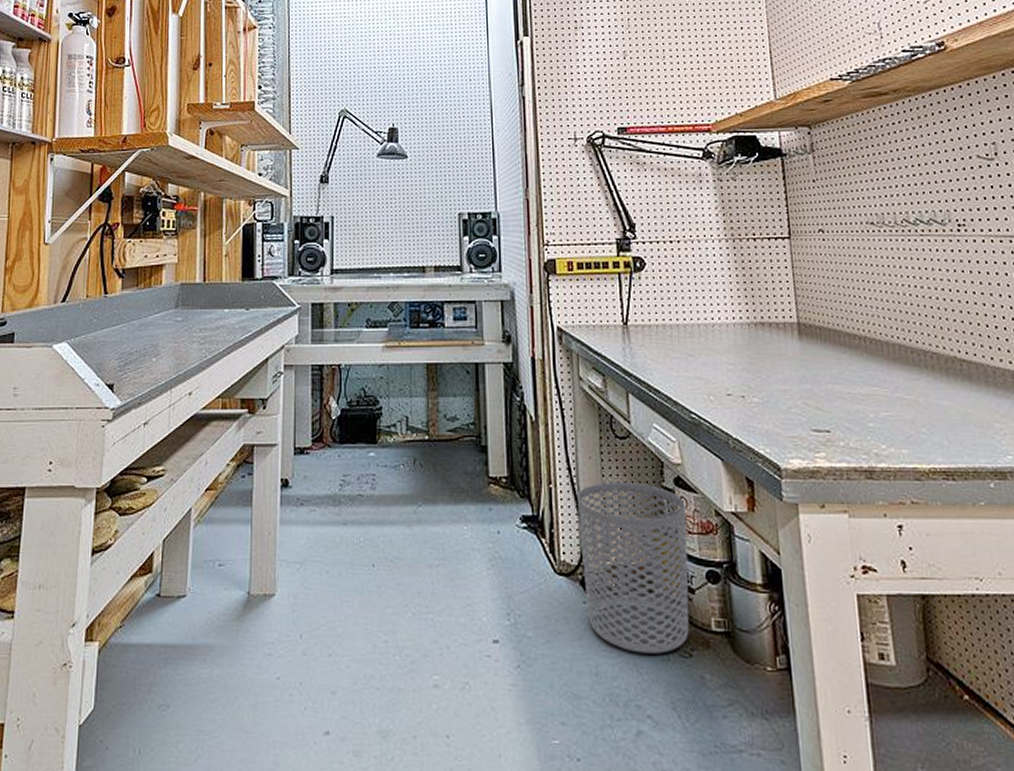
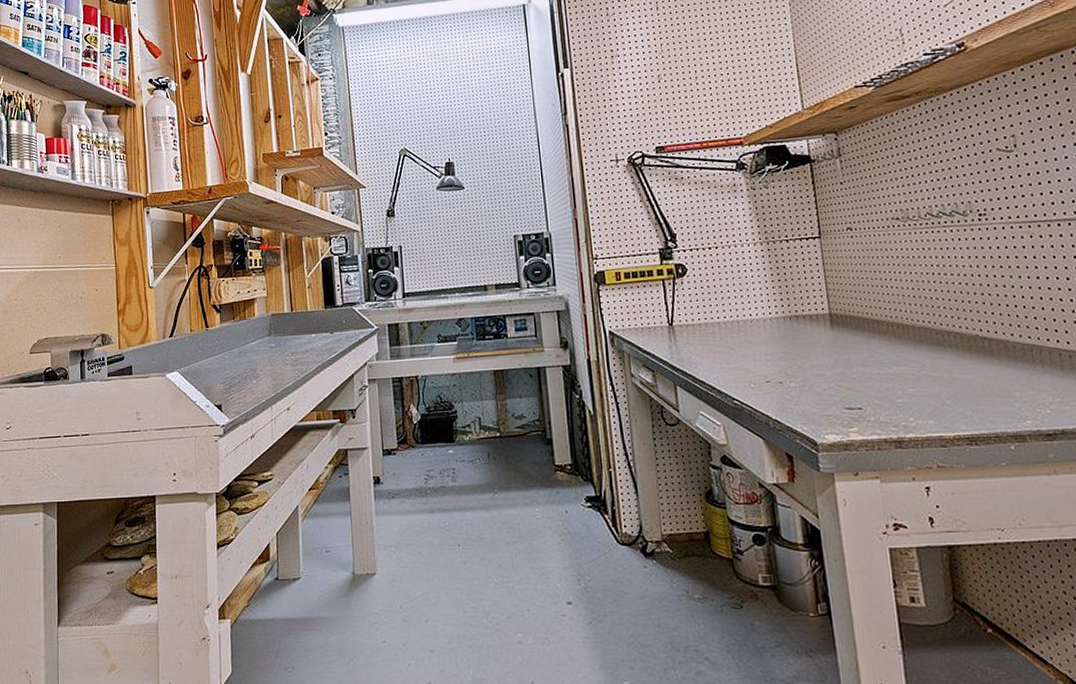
waste bin: present [578,481,690,654] -> none [635,462,739,607]

